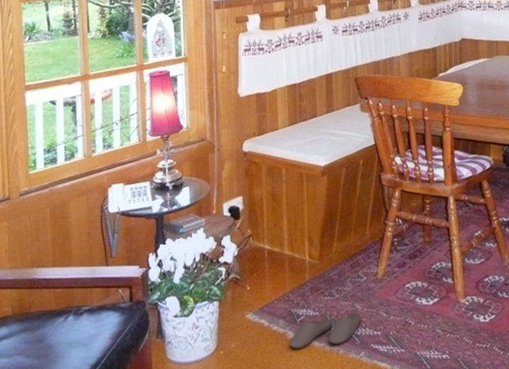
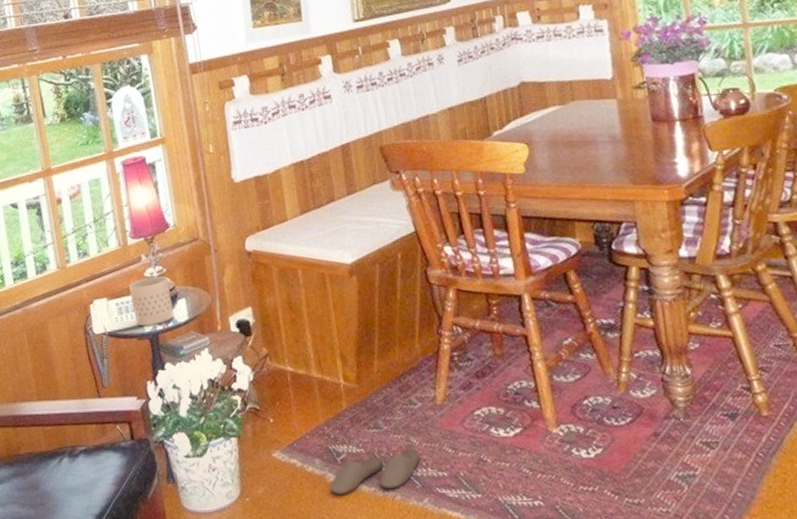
mug: none [143,167,179,208] -> present [129,275,174,327]

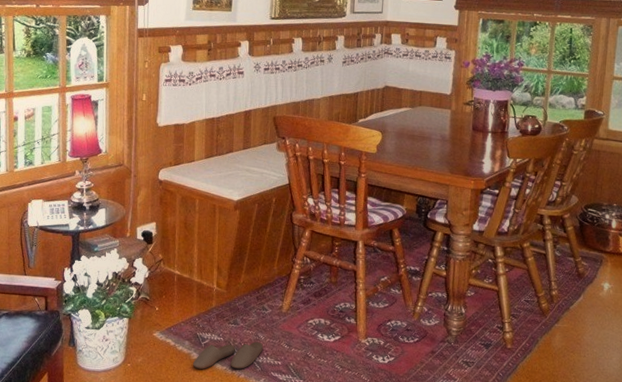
mug: present [129,275,174,327] -> none [62,188,95,226]

